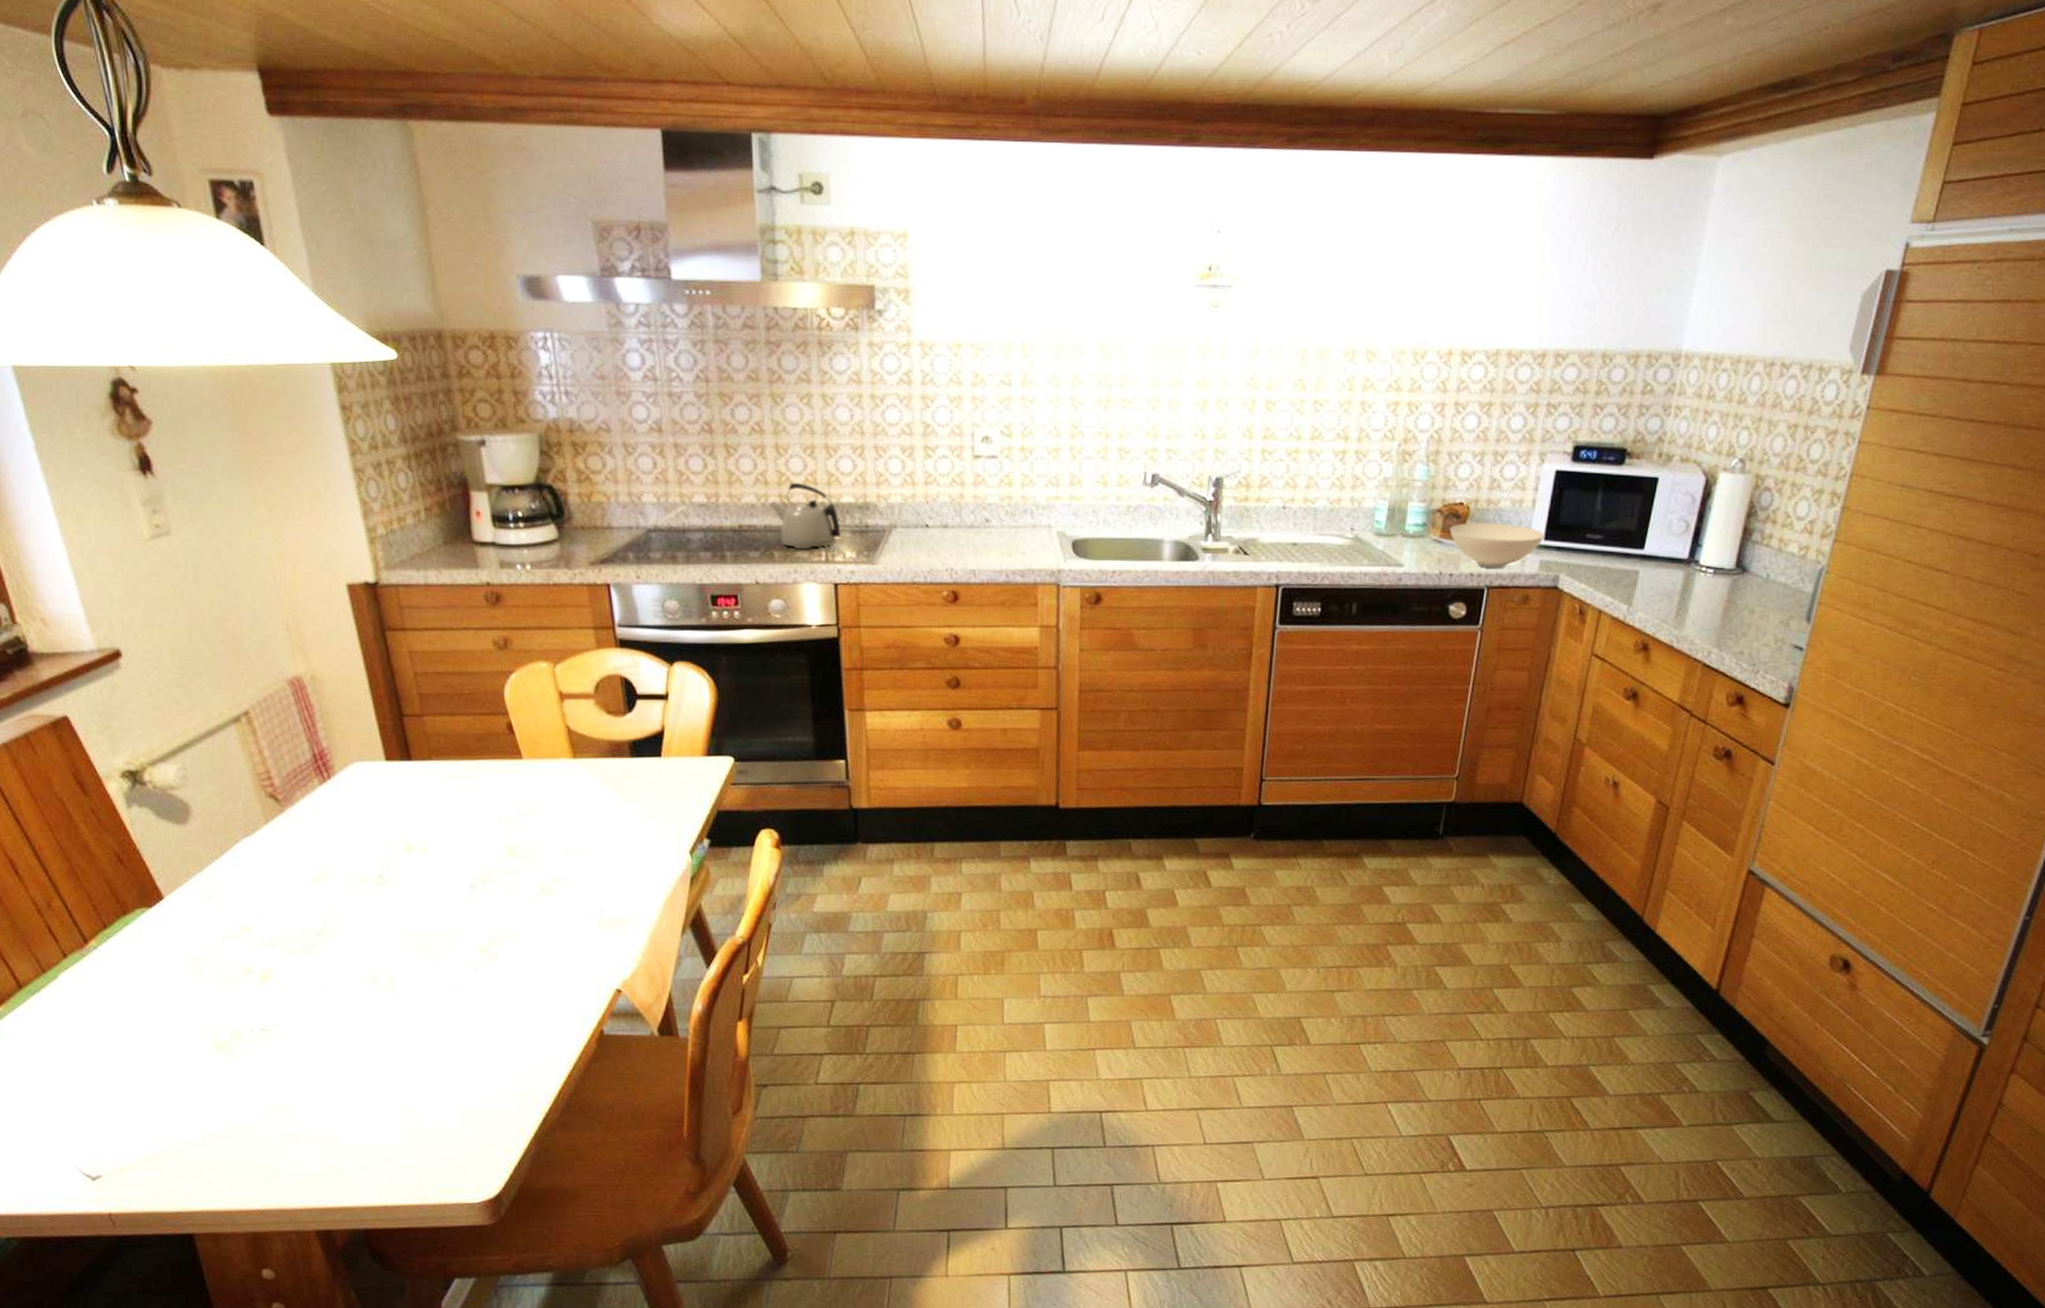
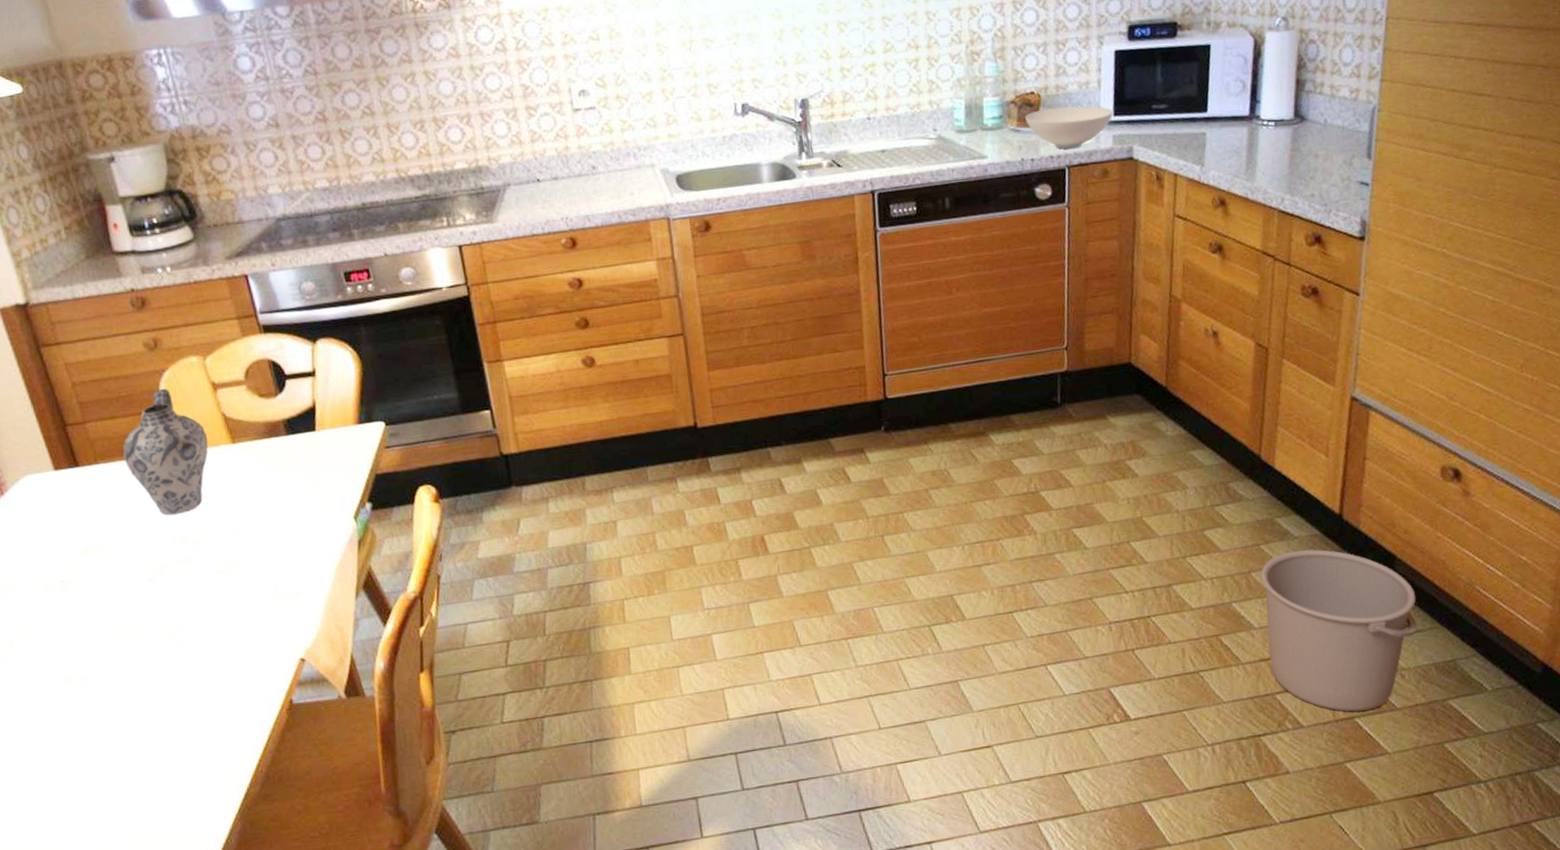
ceramic jug: none [459,691,549,824] -> present [123,388,209,516]
kettle: present [769,482,841,550] -> none [388,156,459,219]
bucket: none [1619,1021,1783,1196] -> present [1260,549,1418,712]

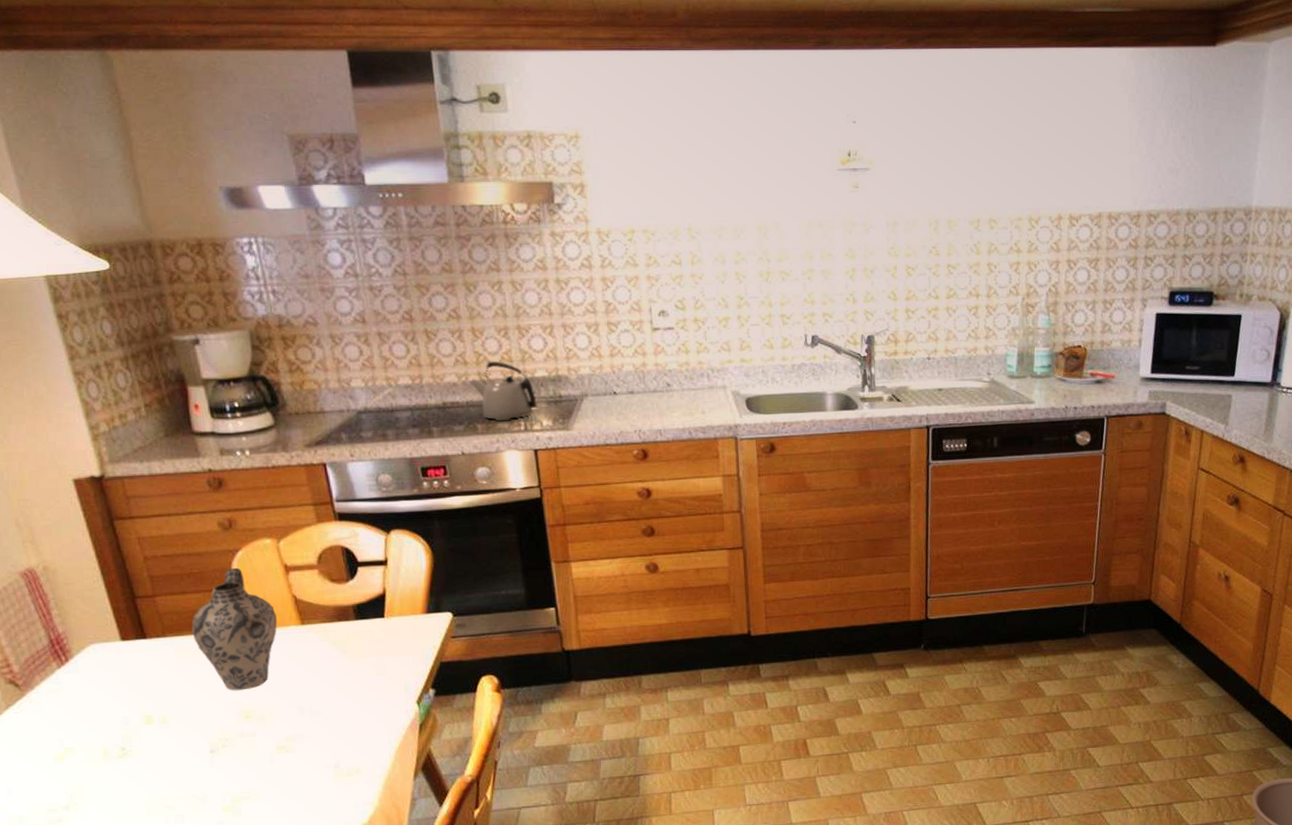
kettle: none [388,156,459,219] -> present [469,361,537,422]
bowl: present [1025,105,1113,149] -> none [1071,361,1151,400]

